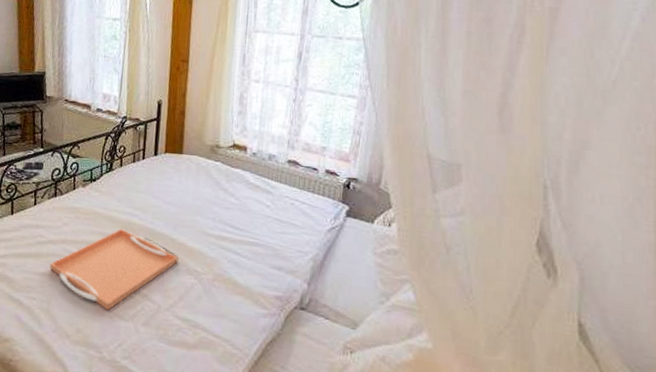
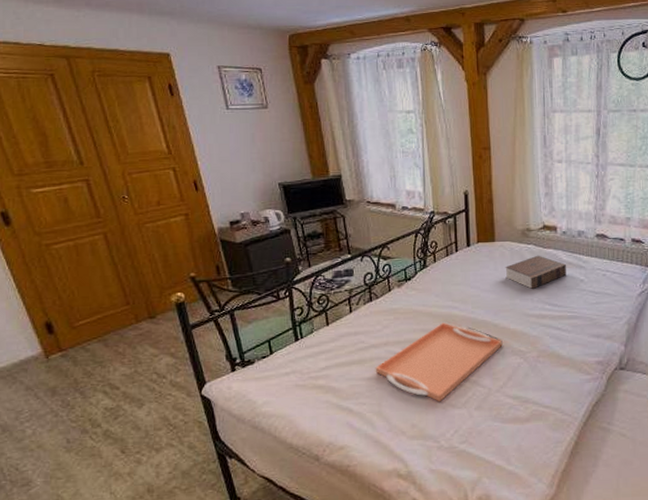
book: none [189,173,253,208] -> present [505,255,566,289]

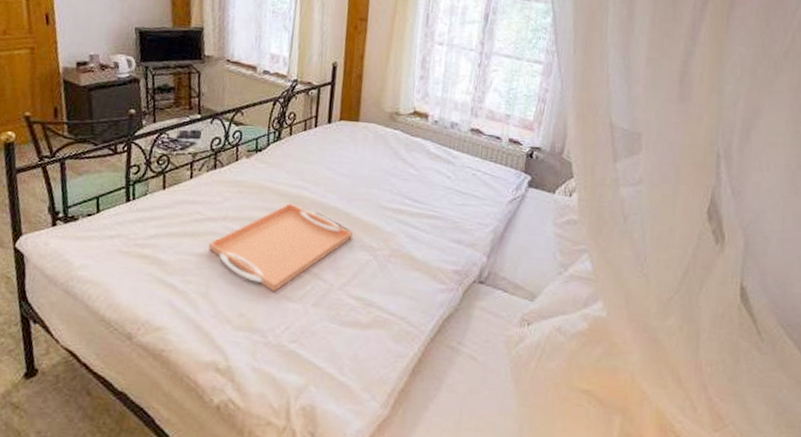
book: present [505,255,566,289] -> none [365,142,433,179]

